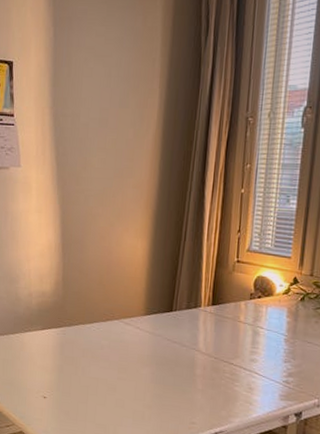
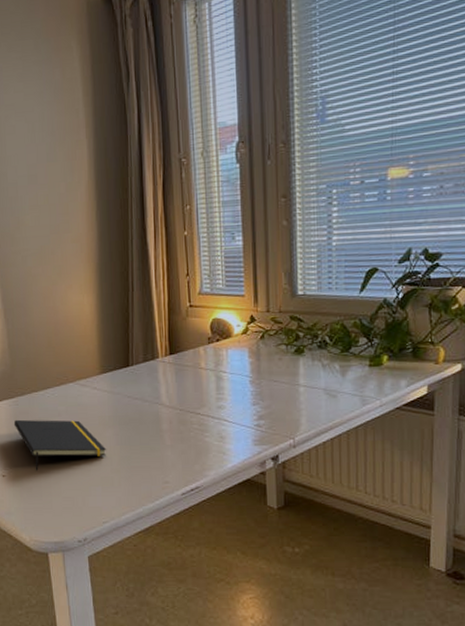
notepad: none [59,347,142,397] -> present [13,419,107,471]

